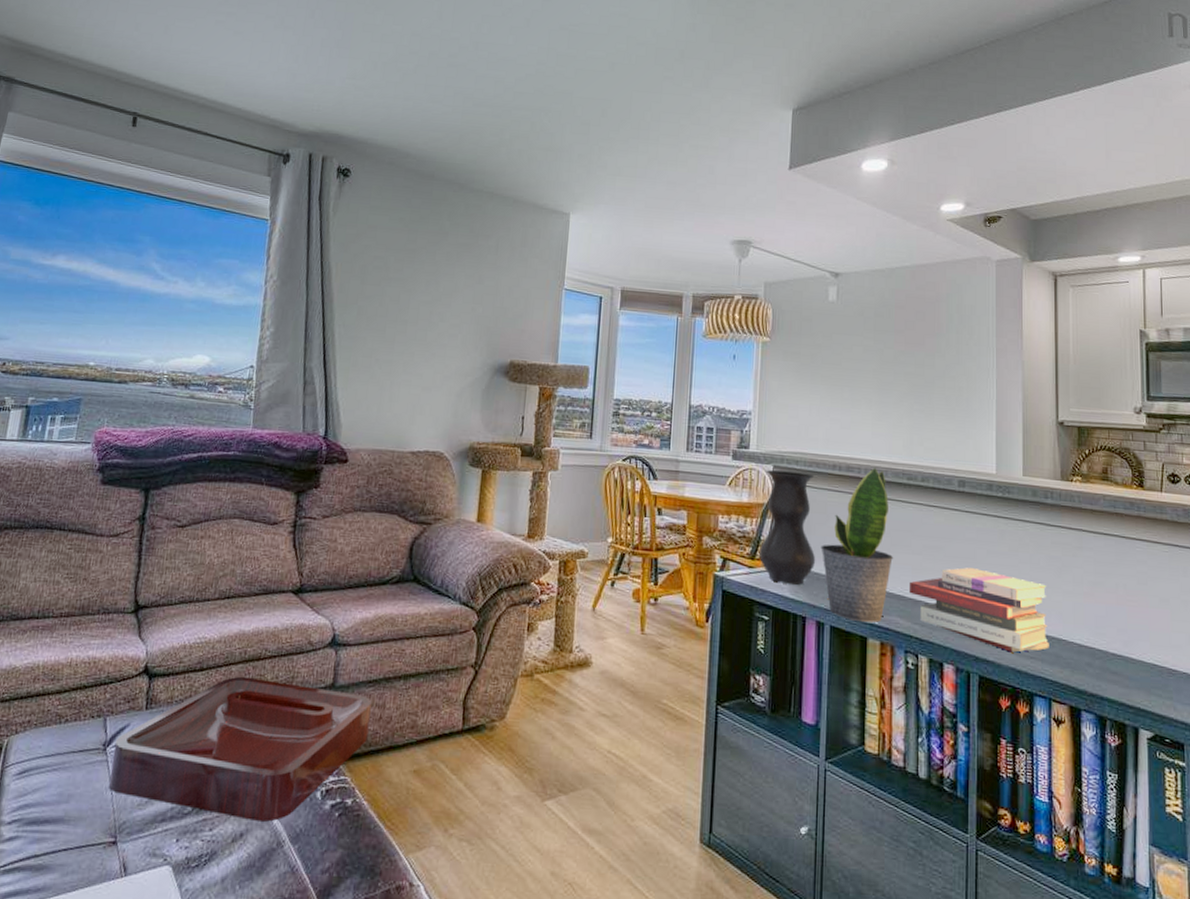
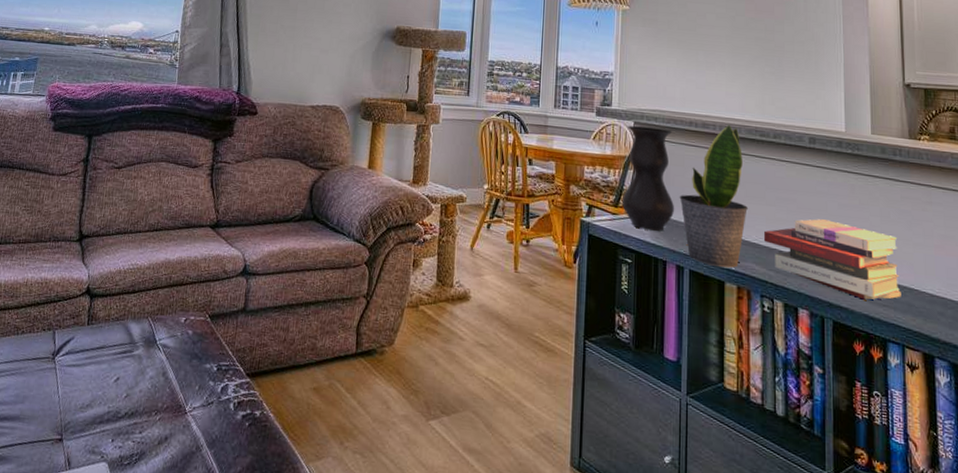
decorative tray: present [108,676,372,822] -> none [56,299,277,428]

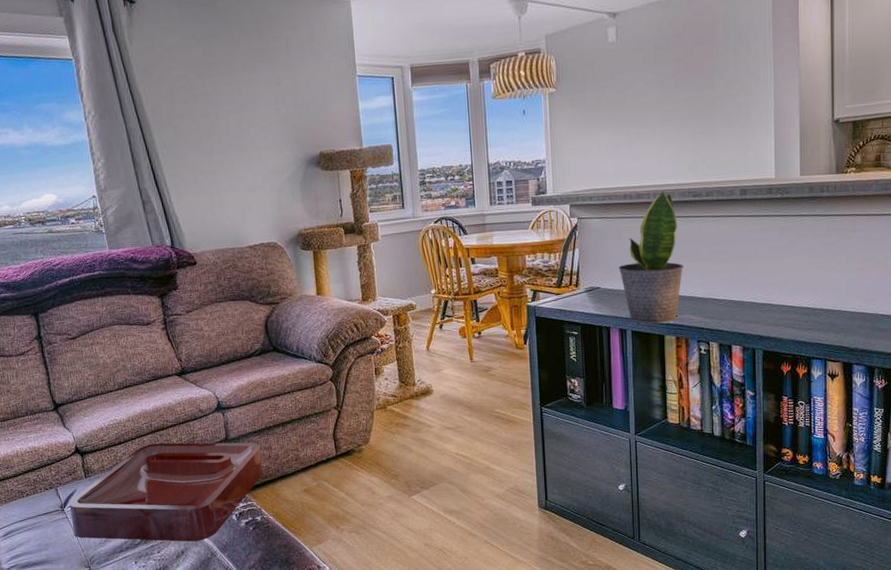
decorative tray: none [56,299,277,428] -> present [69,442,263,542]
vase: present [621,126,675,231] -> none [564,206,615,303]
books: present [763,219,901,301] -> none [698,263,825,328]

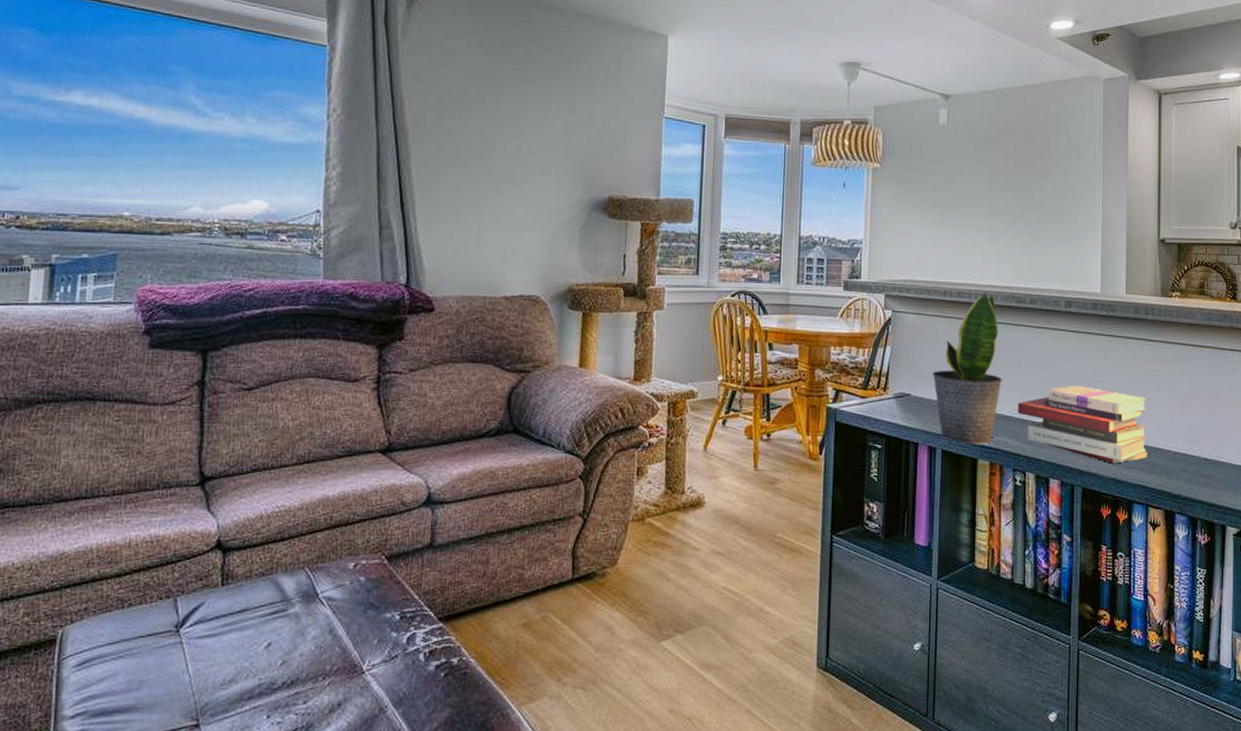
decorative tray: present [69,442,263,542] -> none [184,543,474,689]
books: none [698,263,825,328] -> present [1017,386,1147,464]

